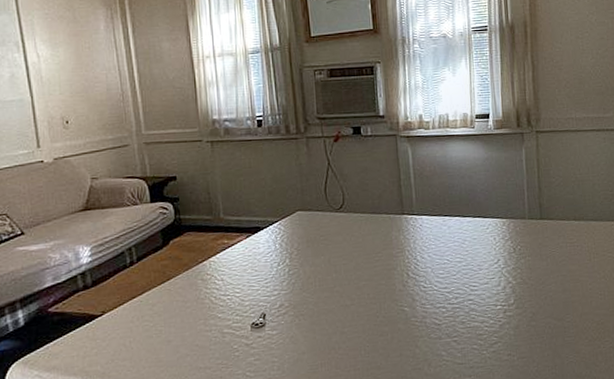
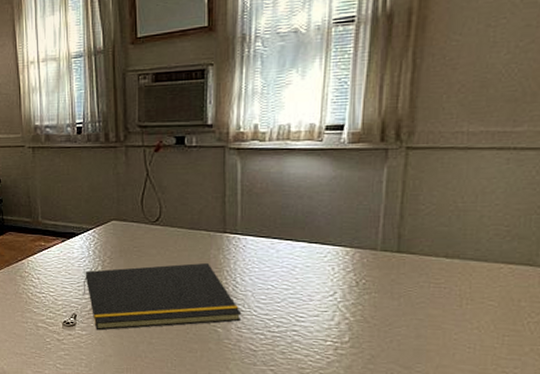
notepad: none [271,244,425,328] -> present [83,262,242,331]

